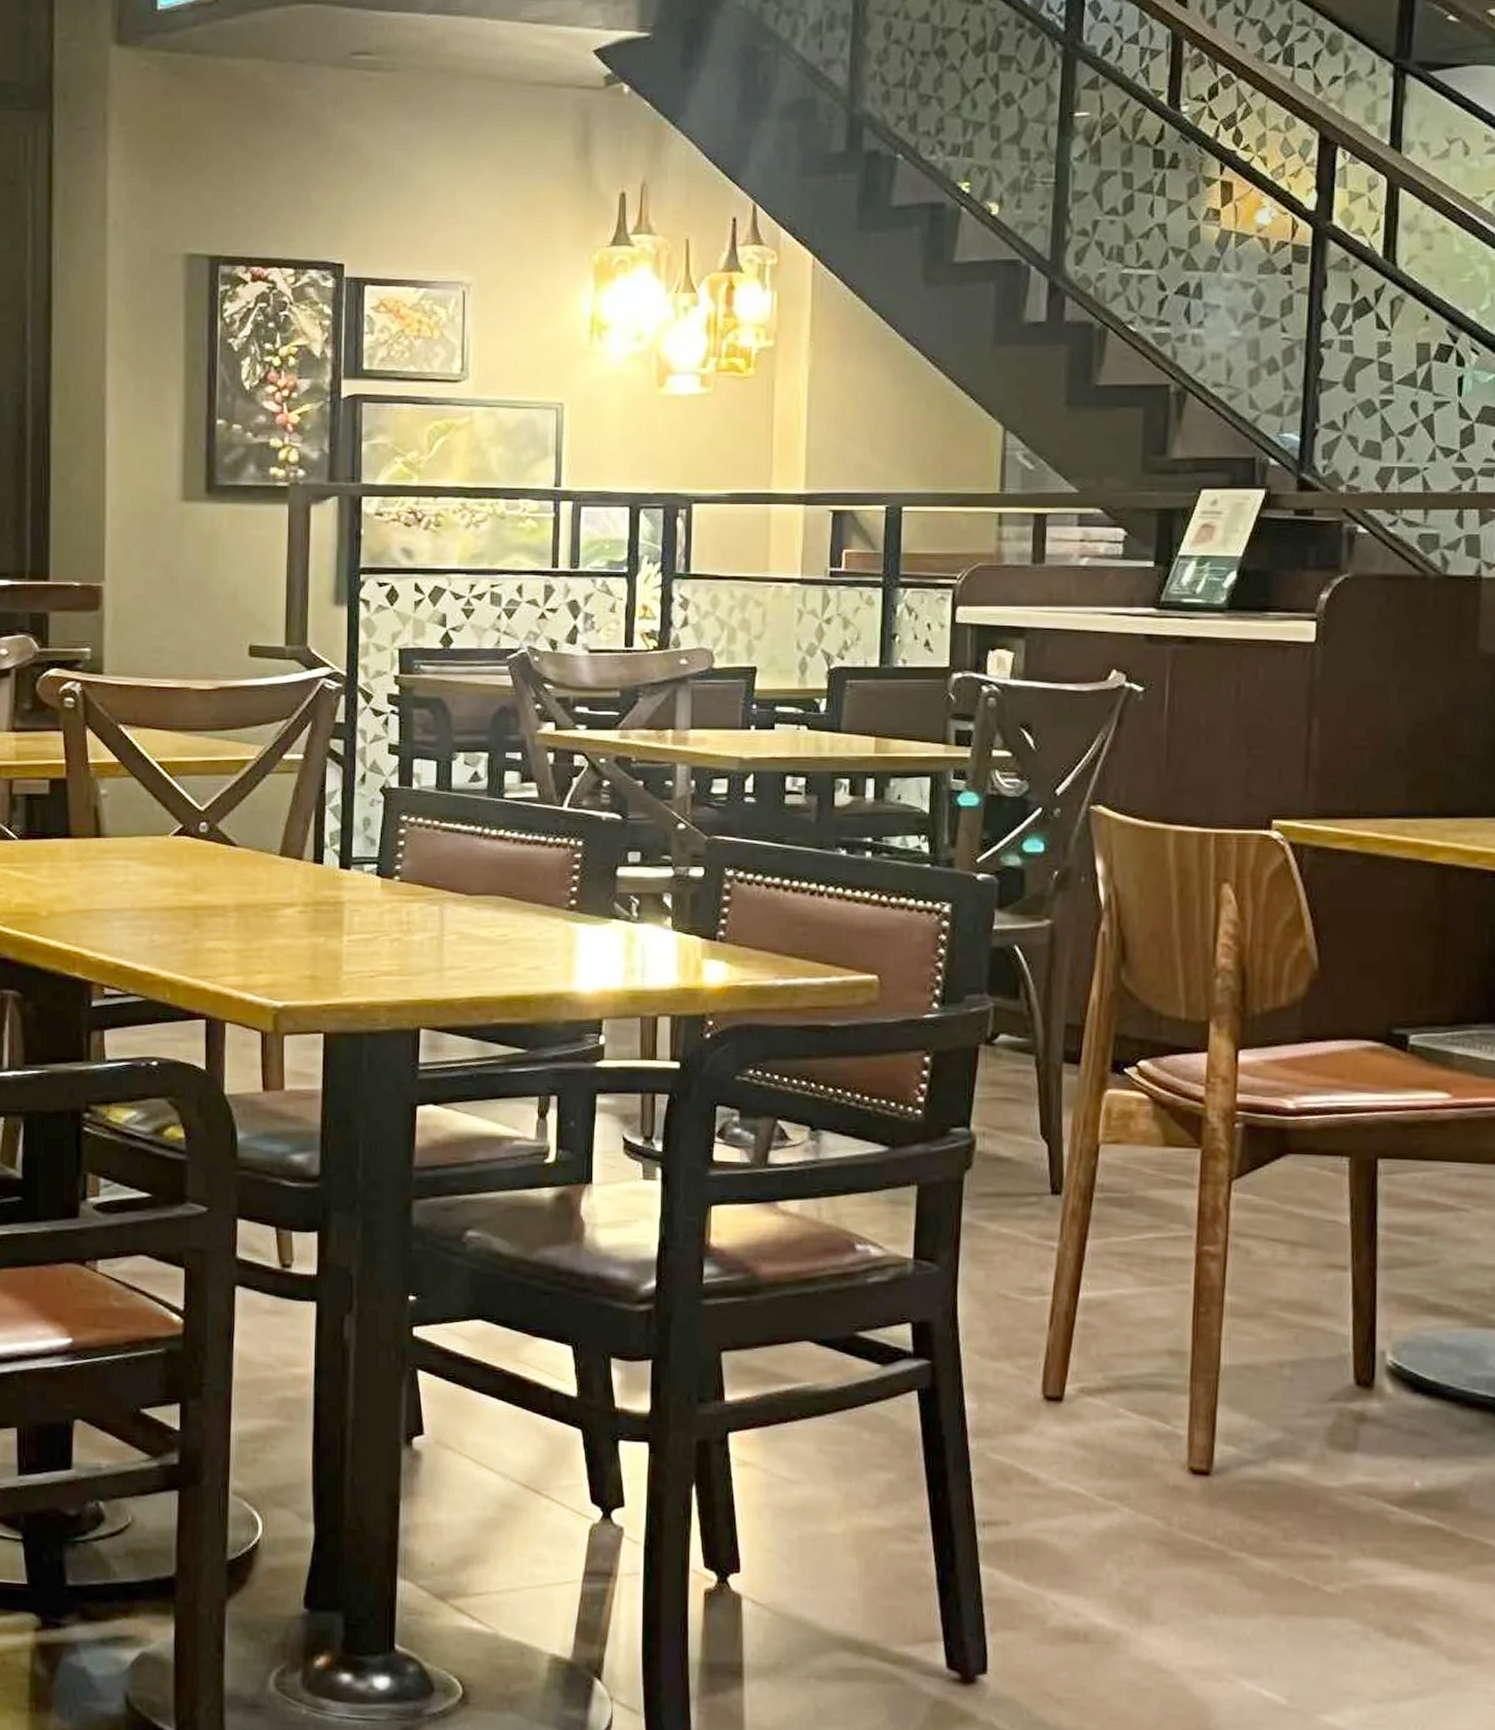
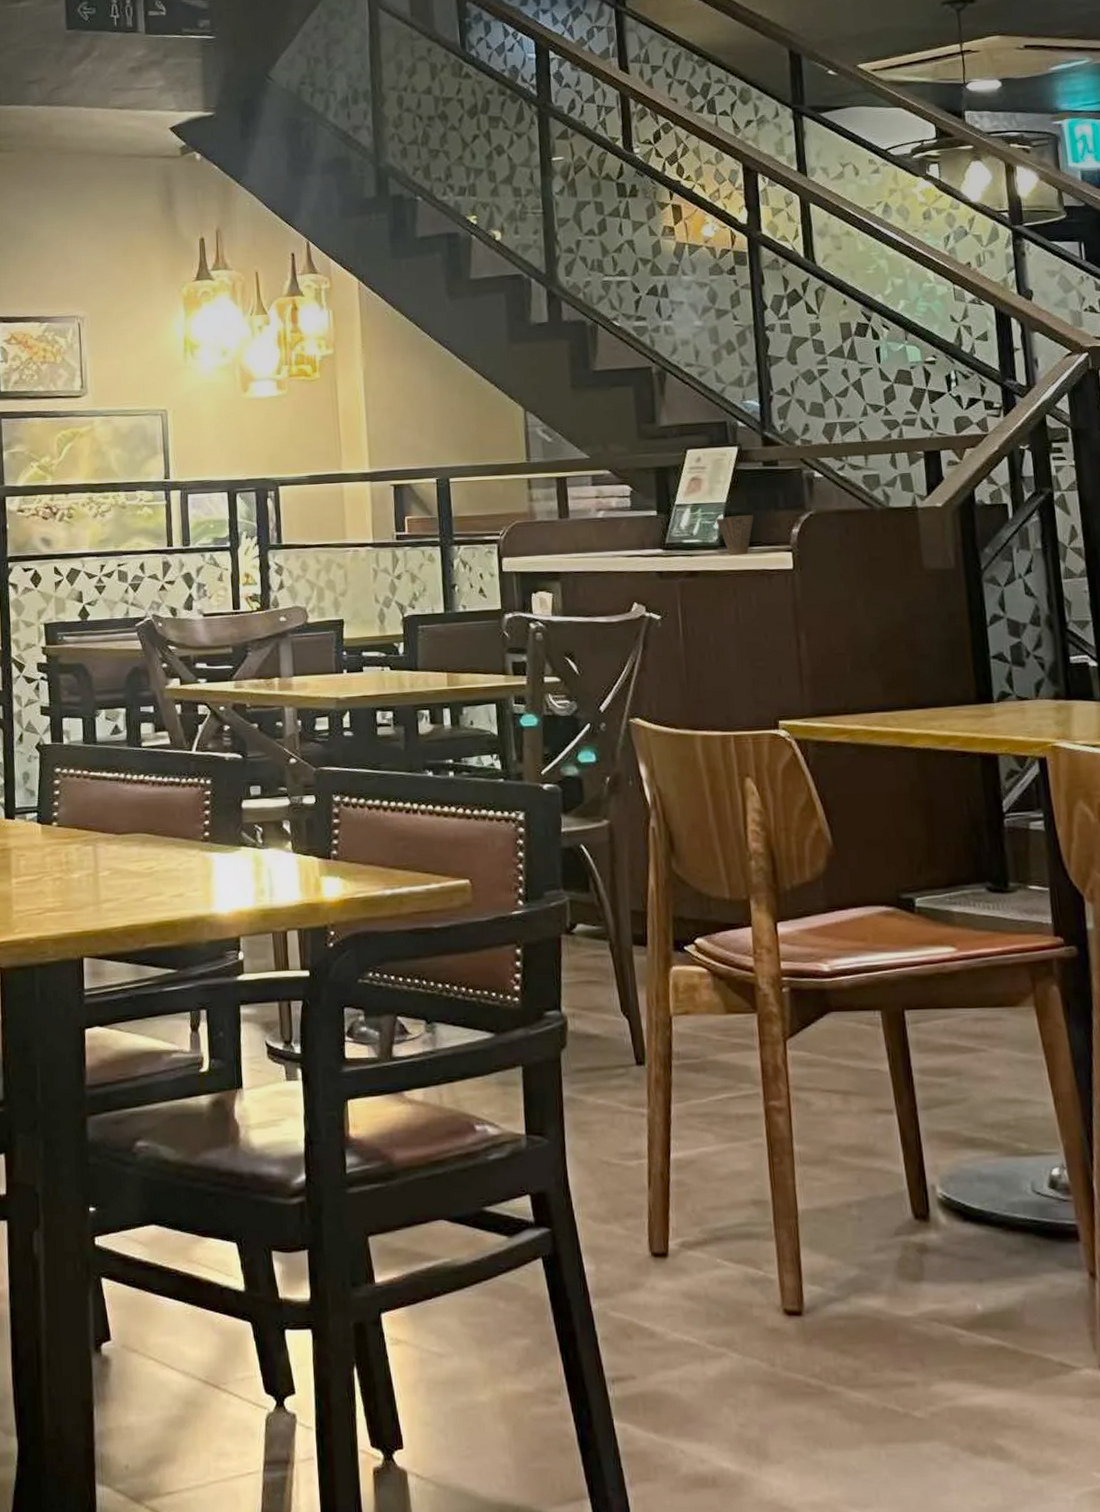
cup: none [1226,574,1274,620] -> present [715,515,754,555]

